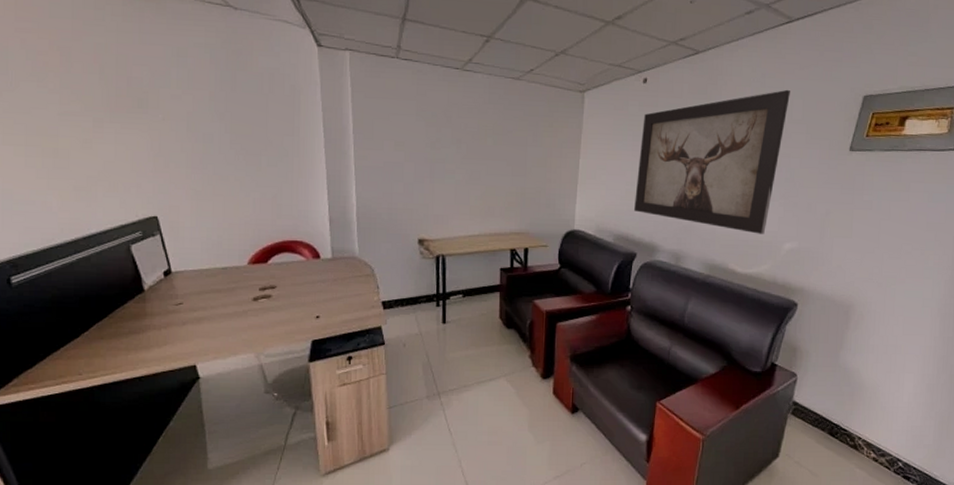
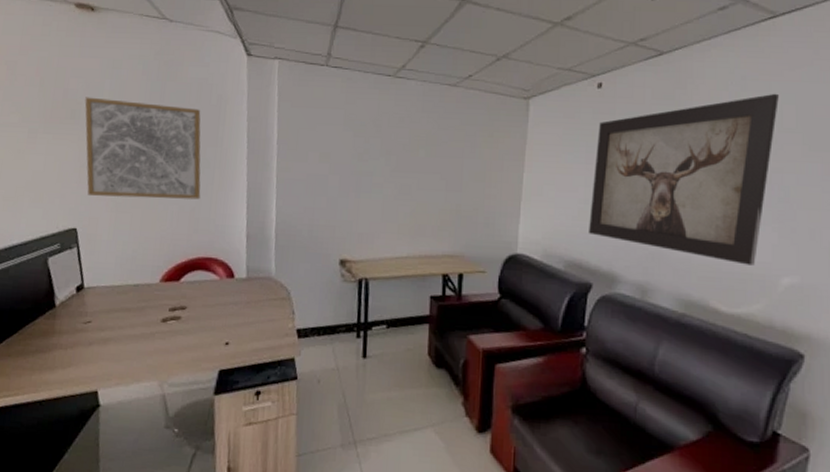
wall art: none [151,85,281,187] -> present [84,97,201,200]

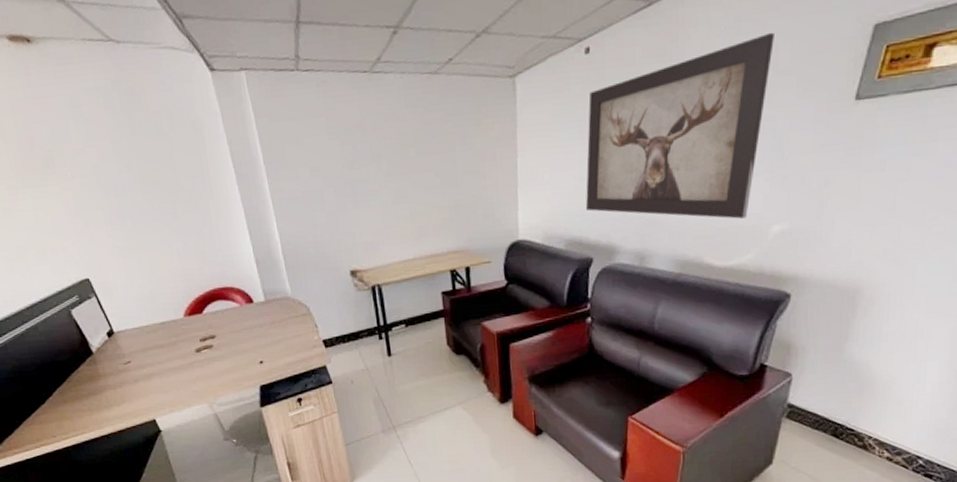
wall art: present [84,97,201,200] -> none [53,138,201,245]

